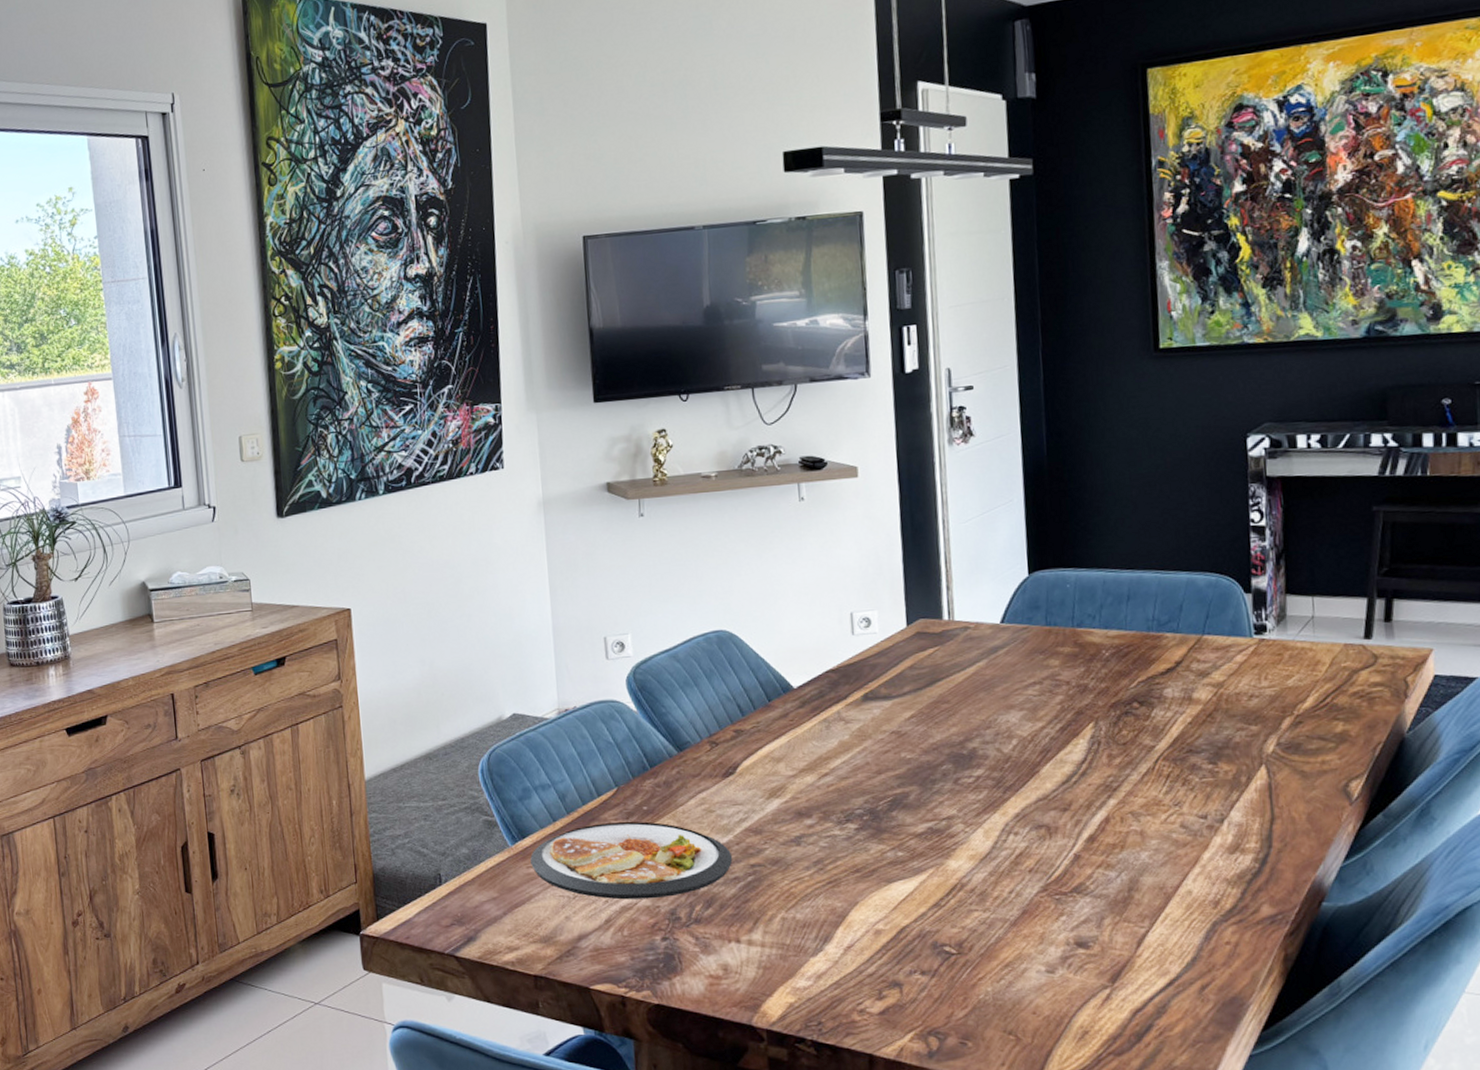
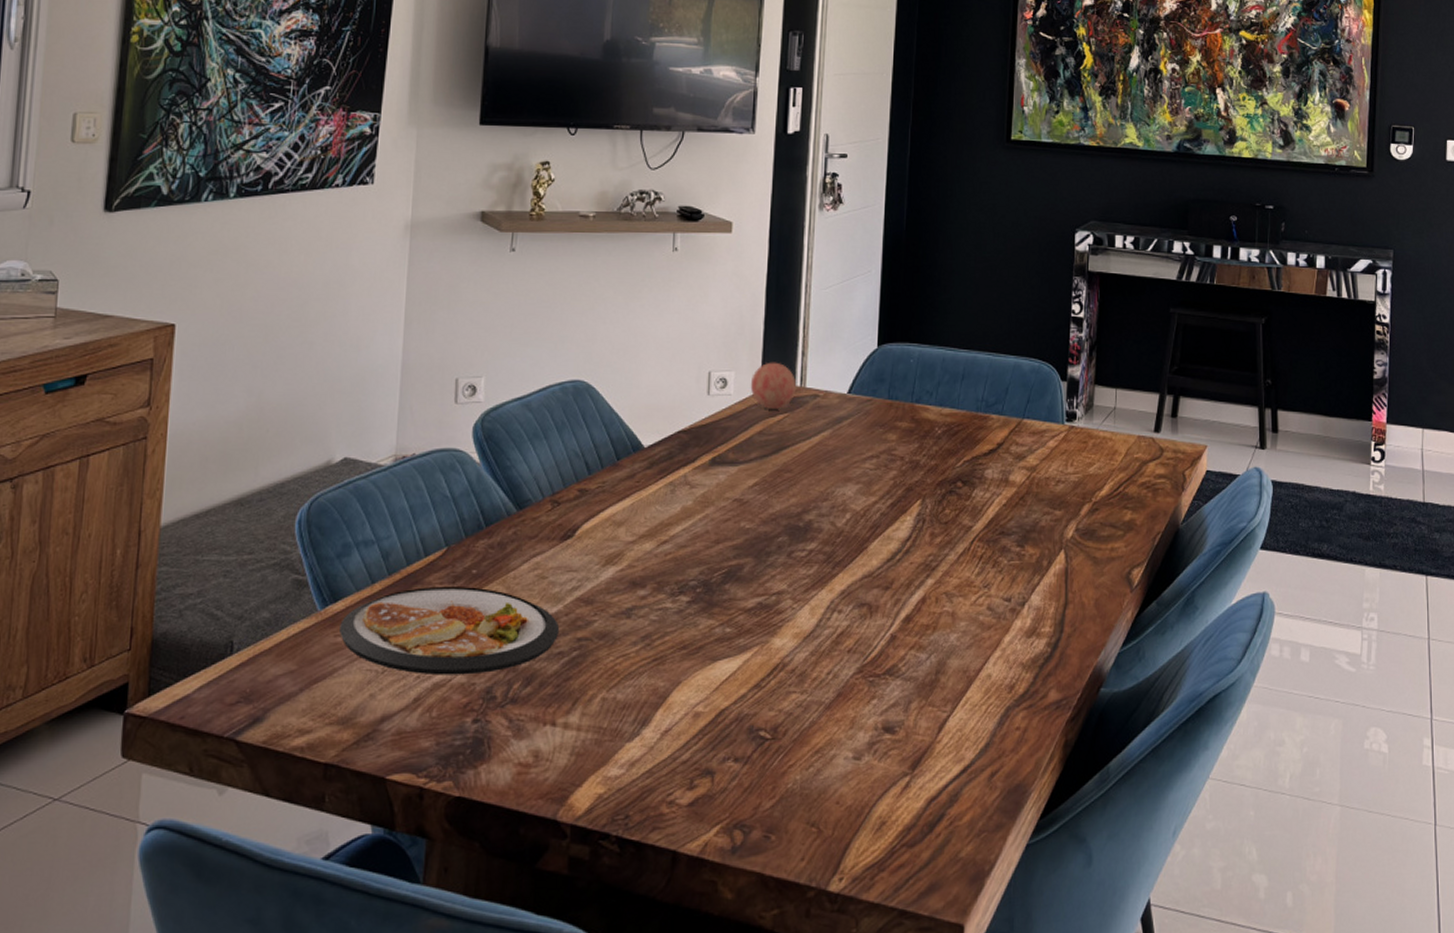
decorative ball: none [895,598,945,644] -> present [750,362,797,409]

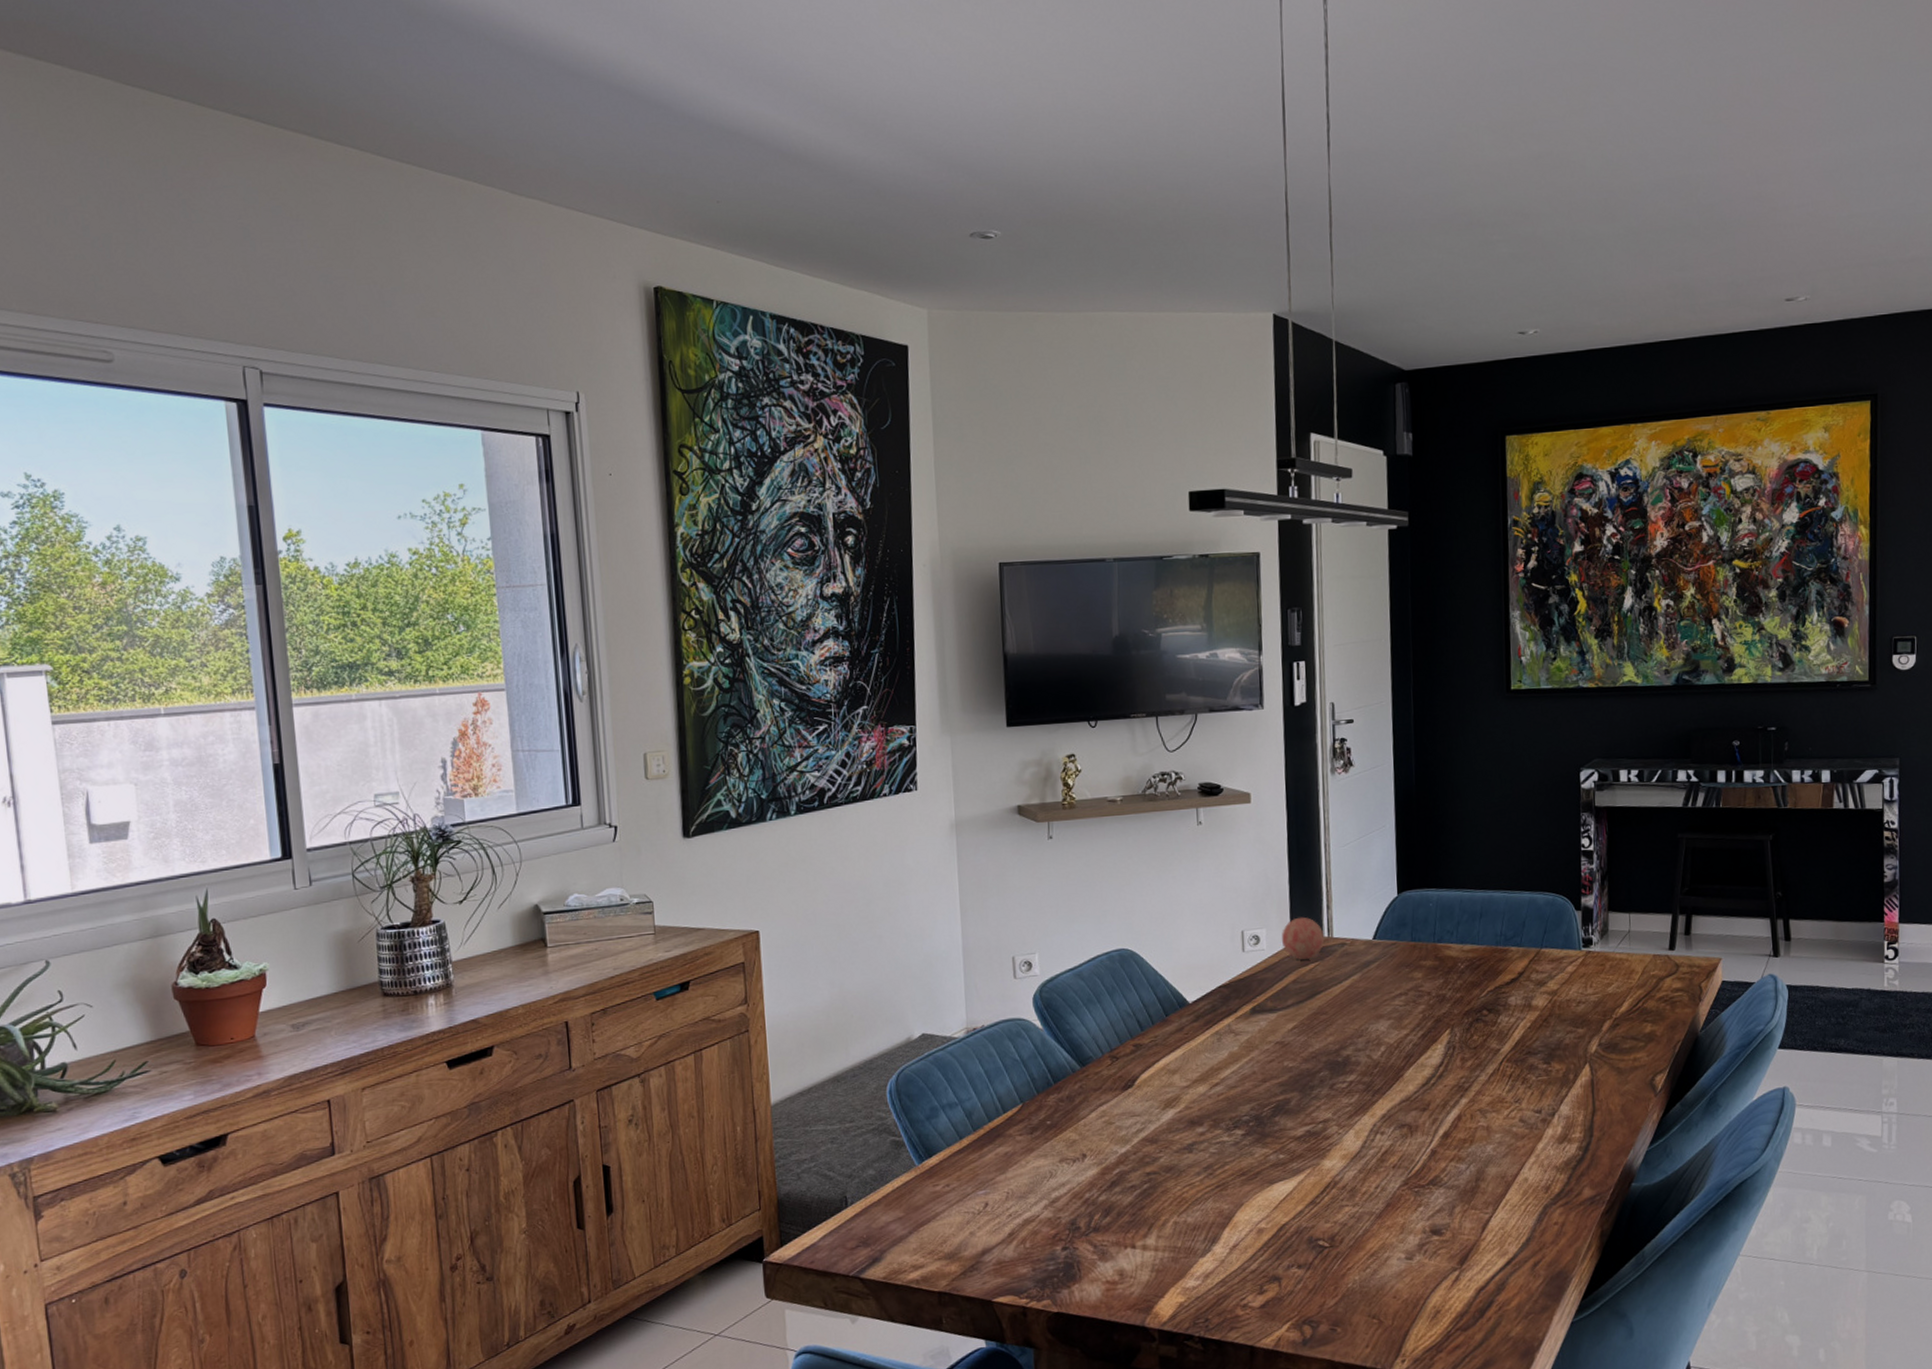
dish: present [340,586,560,676] -> none [937,1135,1130,1213]

